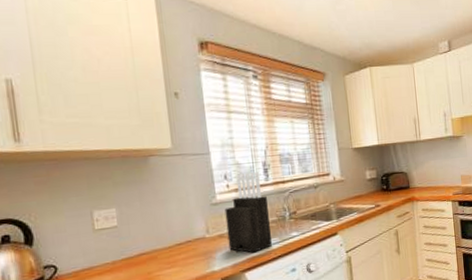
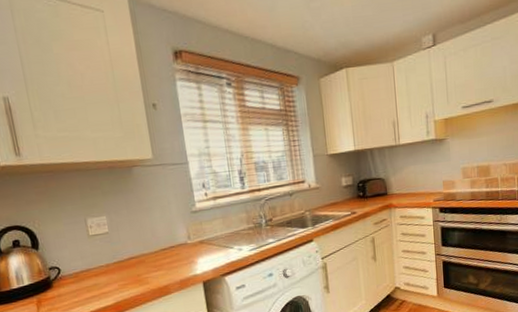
knife block: present [224,172,272,253] -> none [204,180,249,259]

